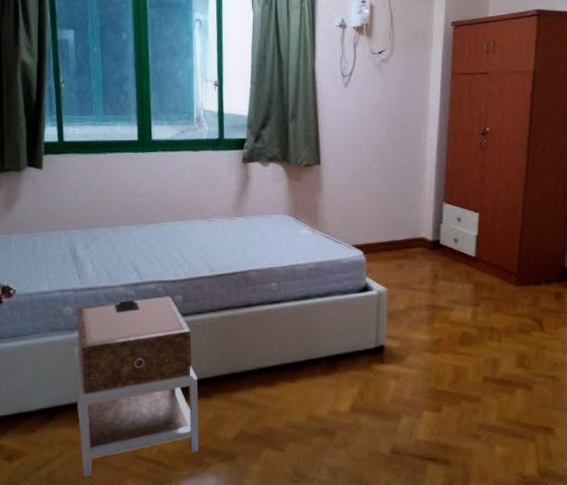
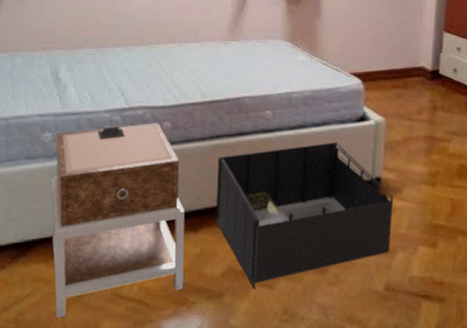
storage bin: none [226,311,397,451] -> present [216,141,393,289]

